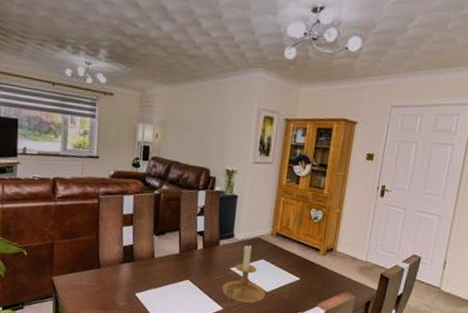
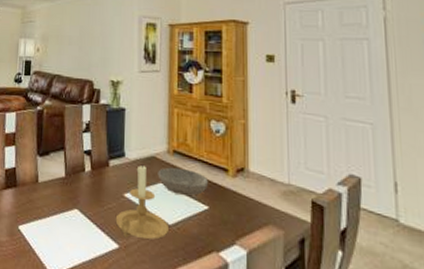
bowl: none [261,246,303,270] -> present [158,167,209,196]

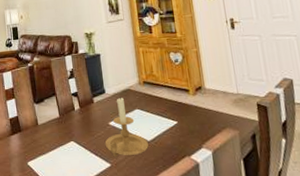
bowl: present [158,167,209,196] -> none [133,95,175,116]

